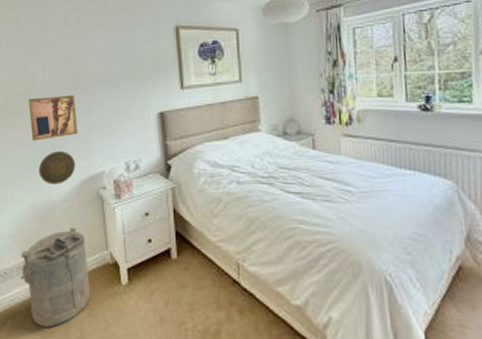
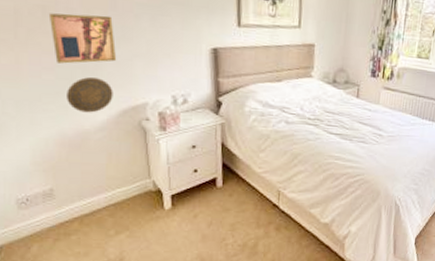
laundry hamper: present [20,227,91,327] -> none [47,157,131,248]

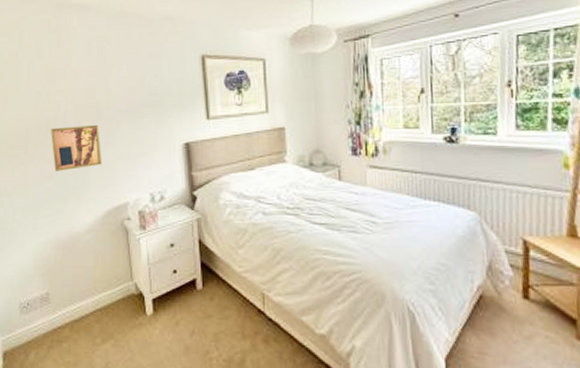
decorative plate: present [67,77,113,113] -> none [62,182,100,216]

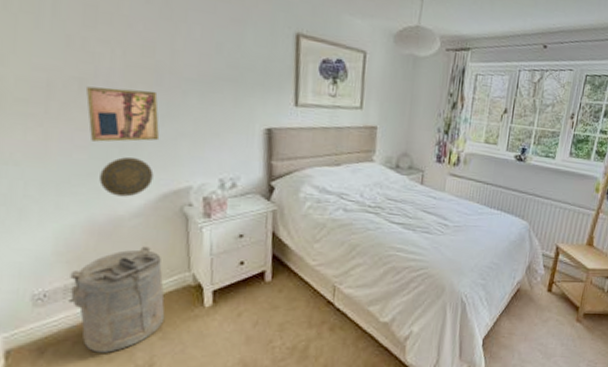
laundry hamper: none [44,259,115,358] -> present [68,246,165,353]
decorative plate: none [62,182,100,216] -> present [99,157,154,197]

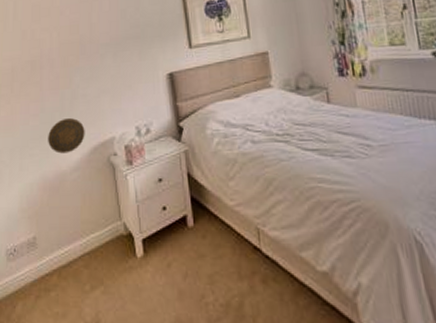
laundry hamper: present [68,246,165,353] -> none [31,198,105,308]
wall art: present [85,86,160,142] -> none [35,59,87,109]

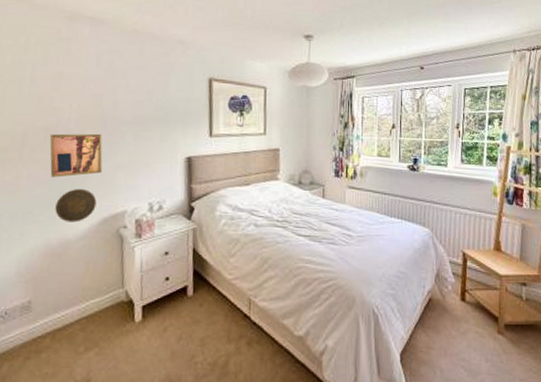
wall art: none [35,59,87,109] -> present [49,133,103,178]

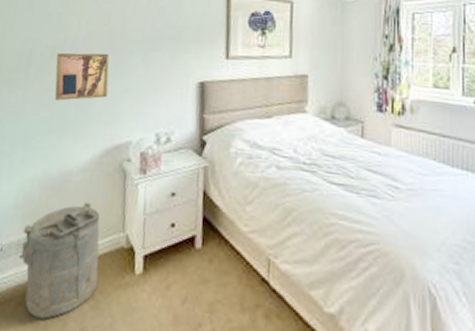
laundry hamper: none [24,266,102,368] -> present [19,202,100,319]
decorative plate: present [55,189,97,223] -> none [57,114,101,152]

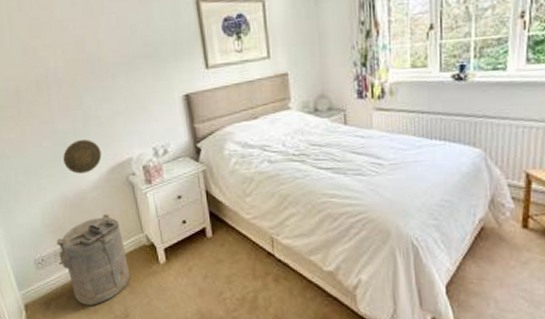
wall art: present [54,52,110,101] -> none [41,80,101,131]
decorative plate: none [57,114,101,152] -> present [63,140,102,174]

